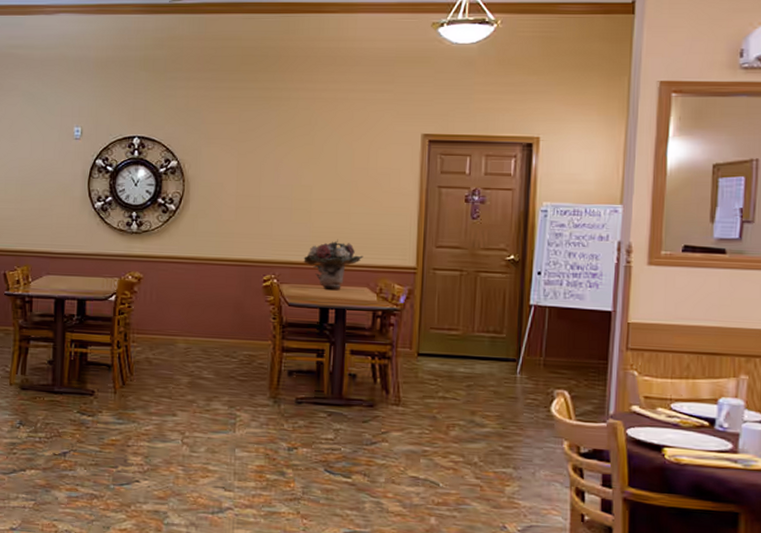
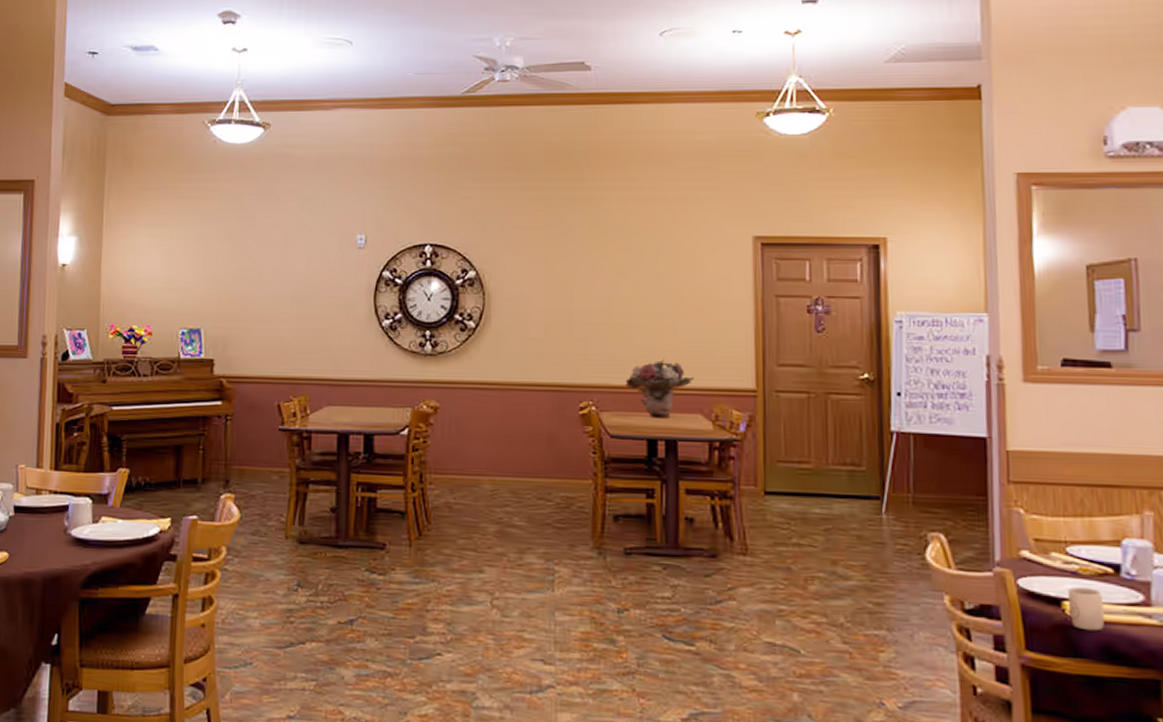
mug: none [667,436,698,473] -> present [1067,587,1105,631]

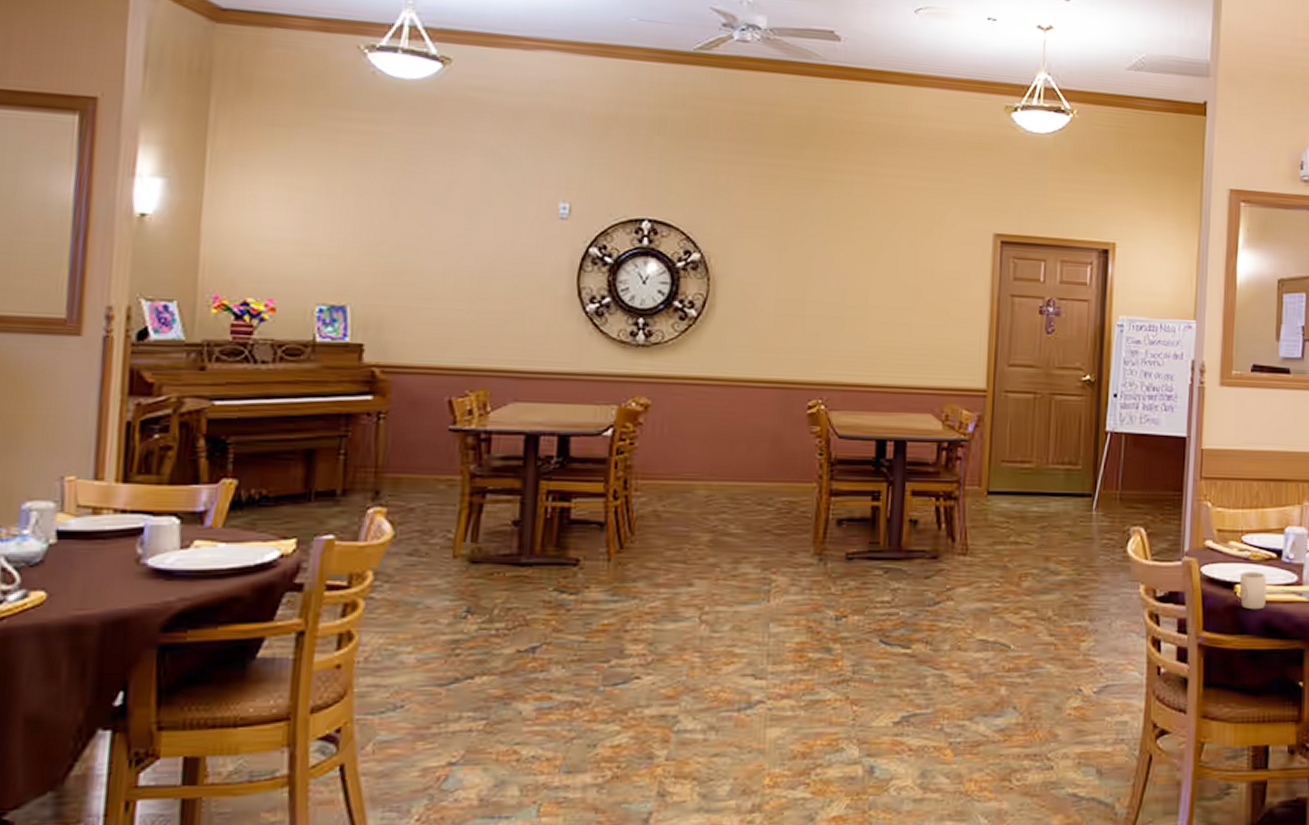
flower arrangement: present [624,358,694,419] -> none [856,355,927,419]

